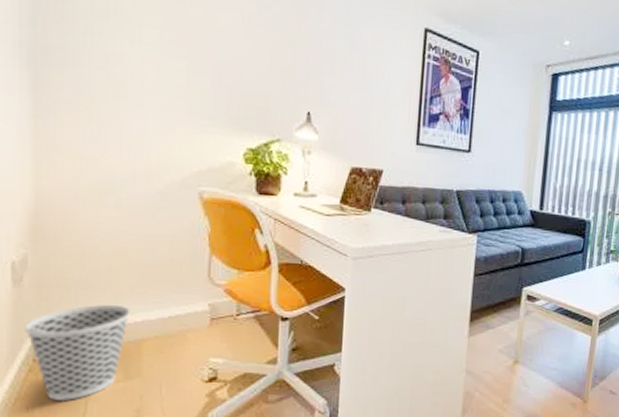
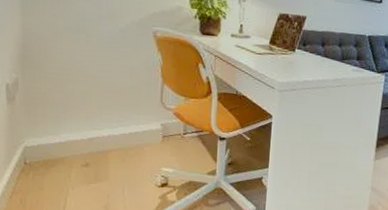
wastebasket: present [24,304,131,402] -> none [17,121,99,197]

